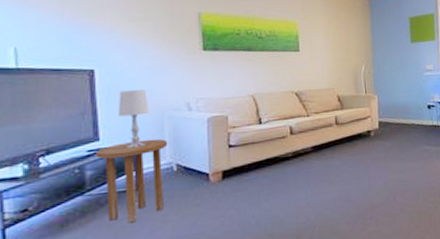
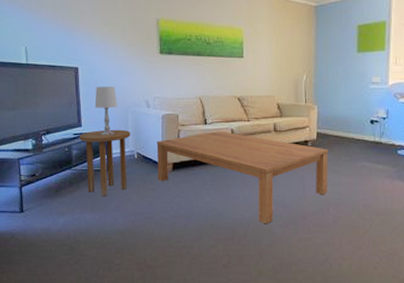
coffee table: none [201,129,393,224] -> present [156,131,328,224]

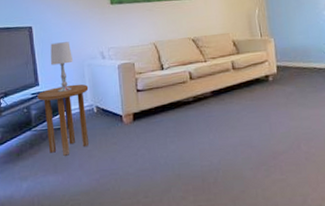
coffee table: present [156,131,328,224] -> none [115,75,296,169]

